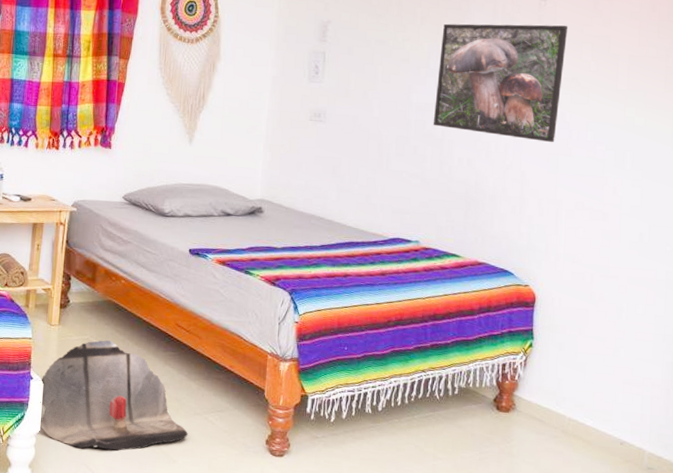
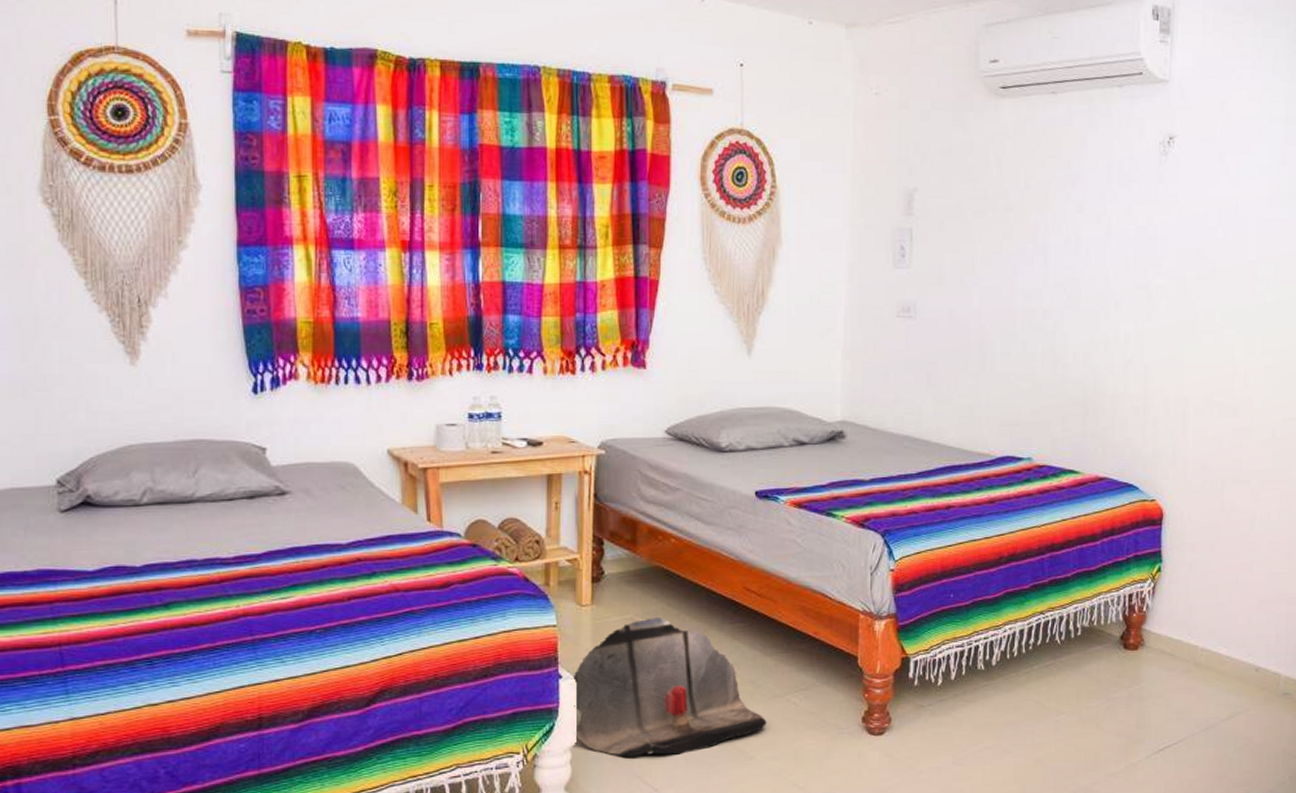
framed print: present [433,23,568,143] -> none [1043,185,1192,329]

